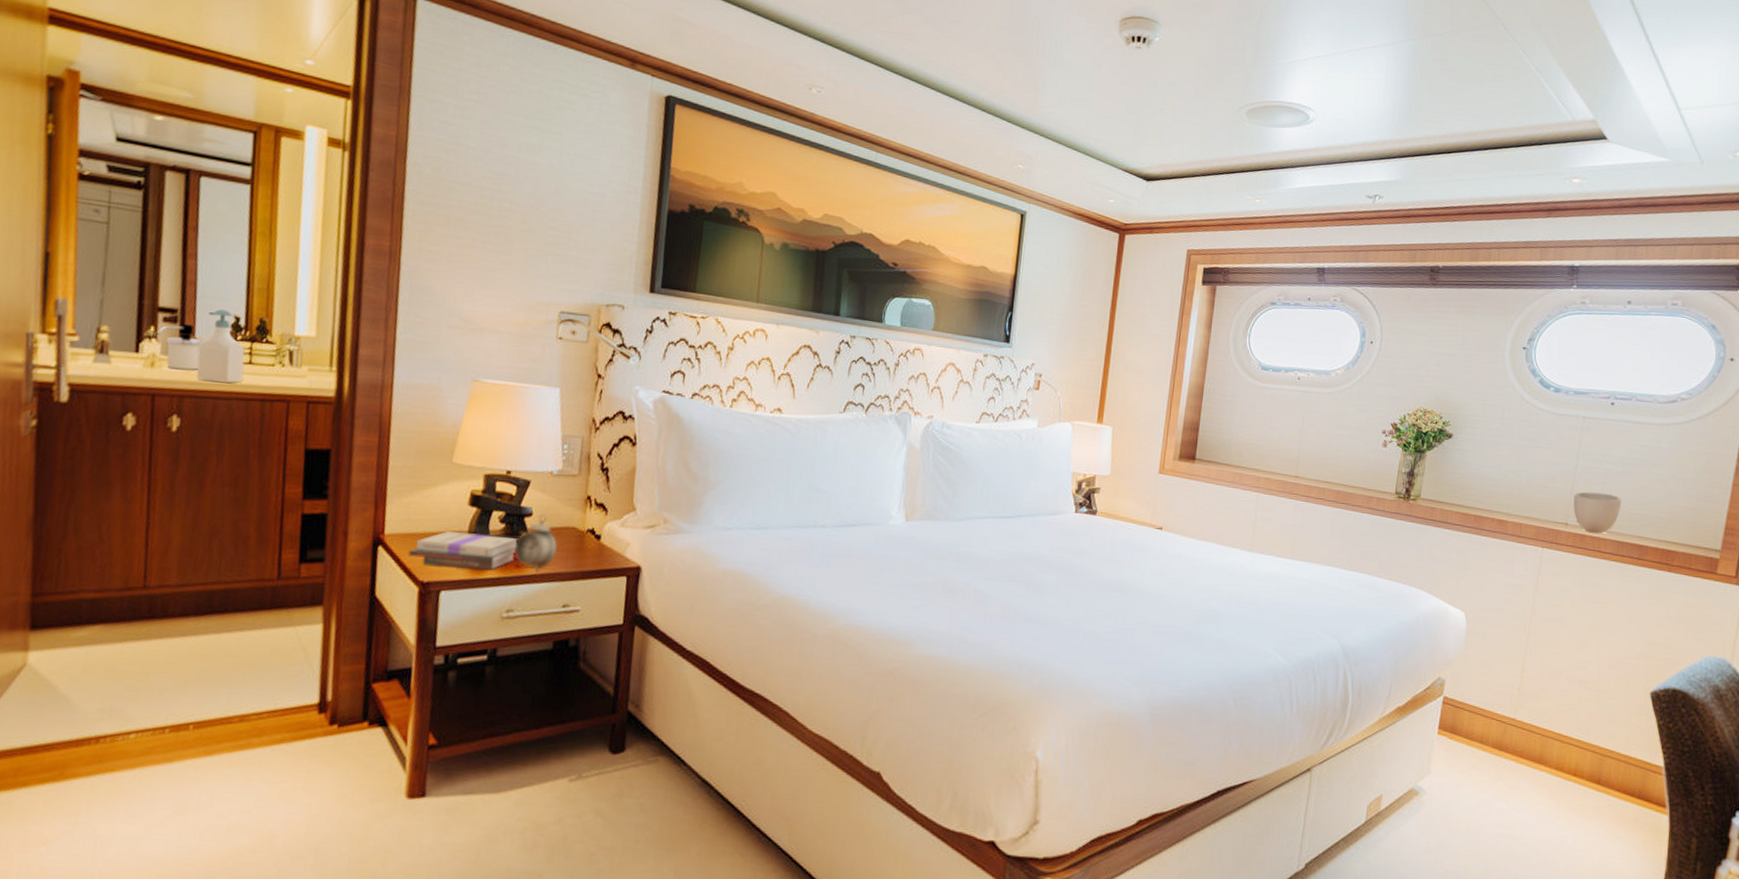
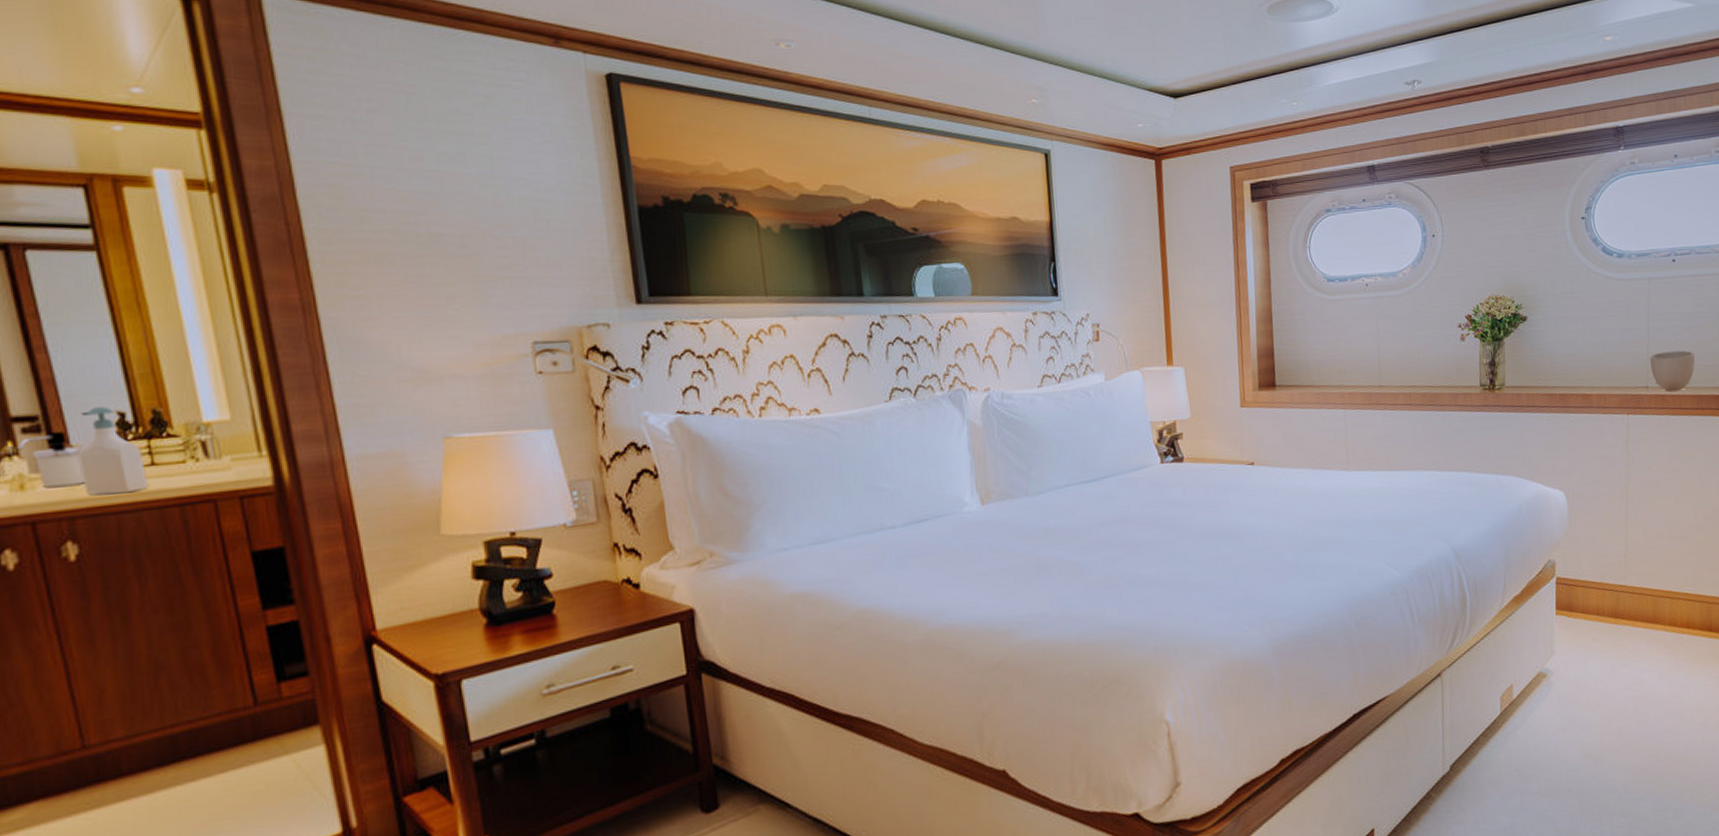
books: present [407,531,518,570] -> none [410,605,543,655]
alarm clock: present [515,514,557,571] -> none [540,572,592,637]

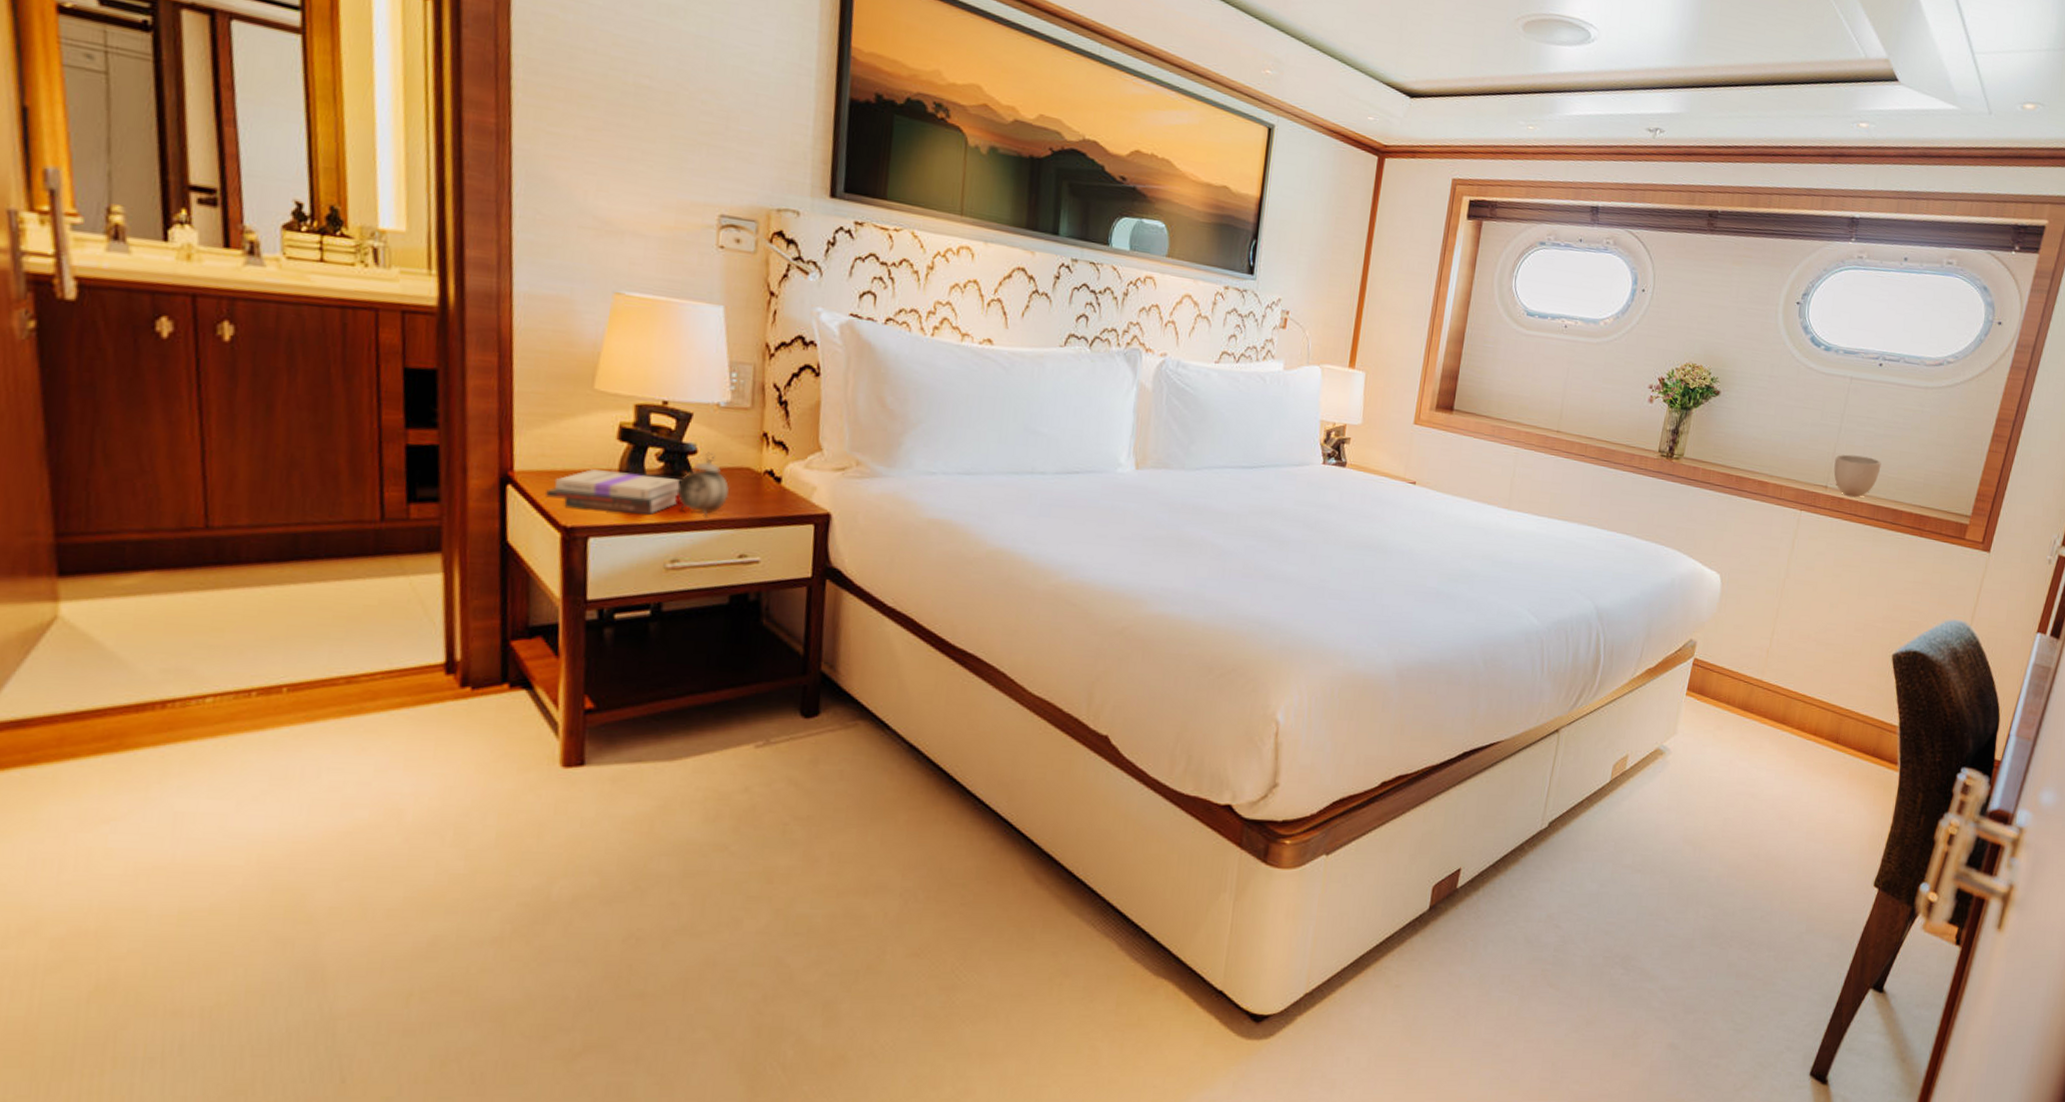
soap dispenser: present [18,430,87,488] -> none [191,207,256,267]
soap bottle: present [77,406,149,495] -> none [248,192,315,285]
books: none [410,605,543,655] -> present [544,469,681,515]
alarm clock: none [540,572,592,637] -> present [678,452,729,517]

